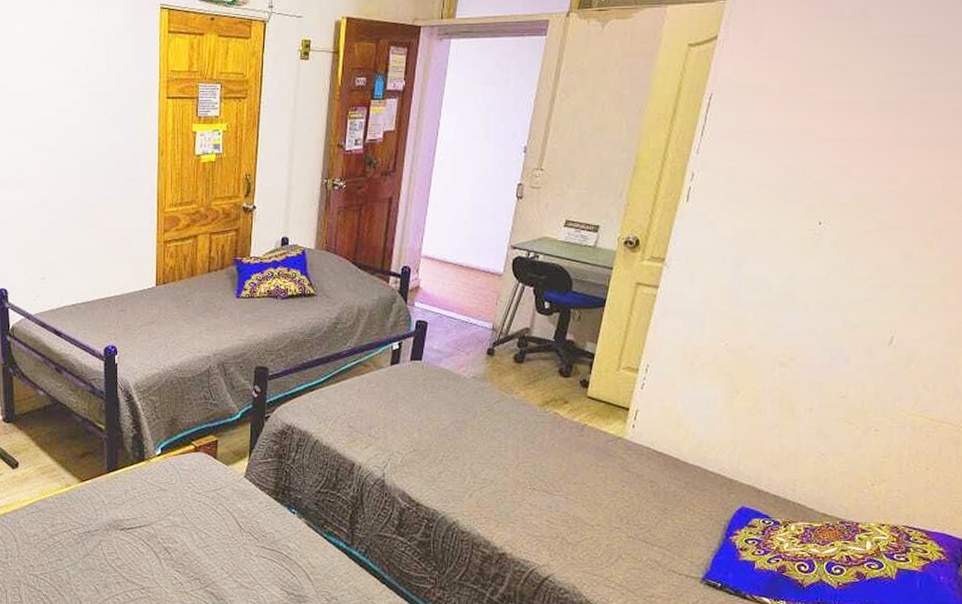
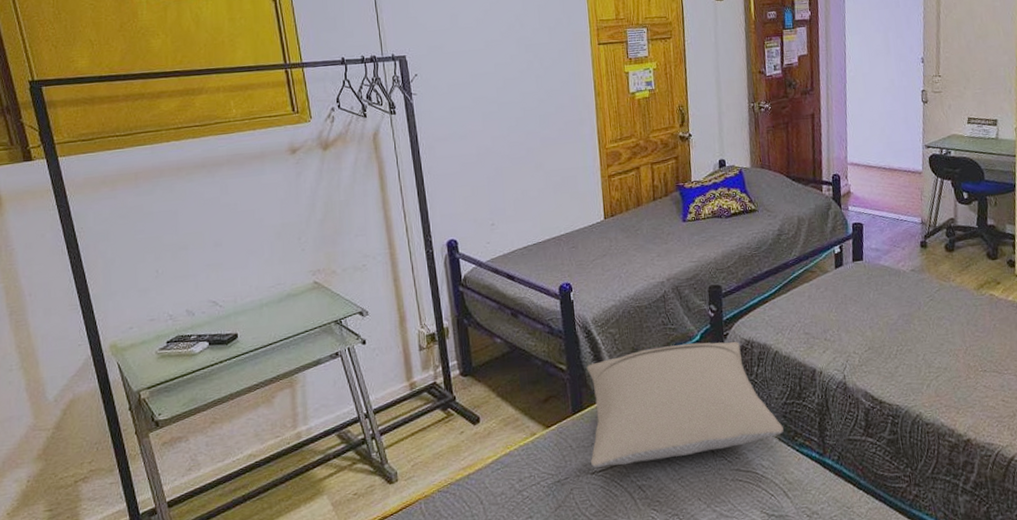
pillow: none [120,420,314,527] -> present [586,342,784,468]

